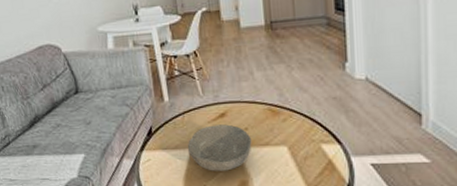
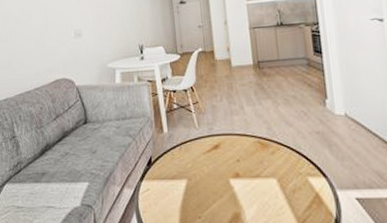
bowl: present [187,124,252,171] -> none [183,156,244,203]

